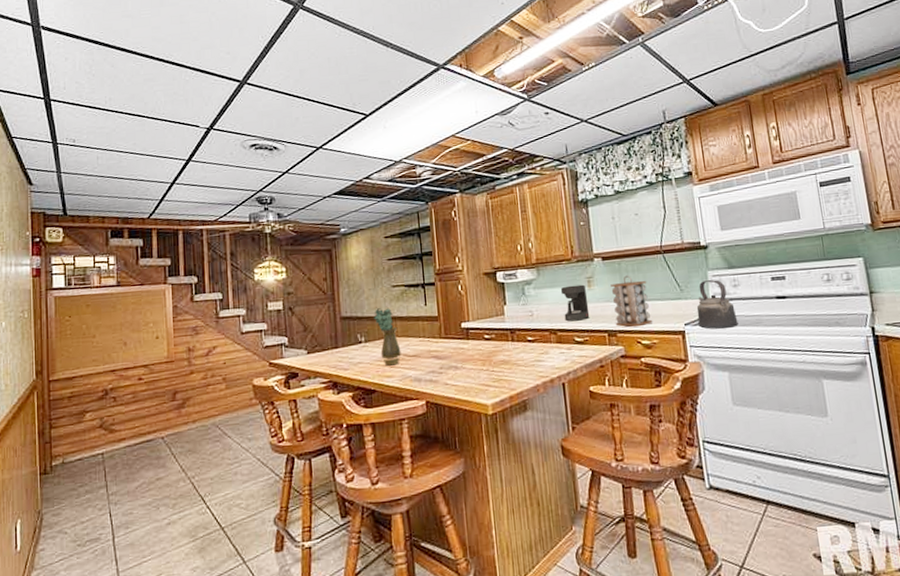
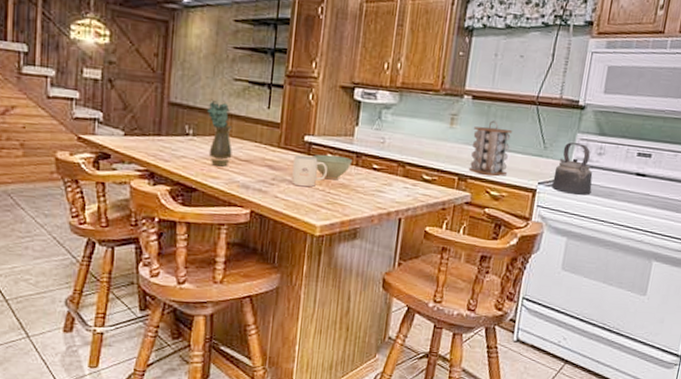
mug: none [455,339,488,371] -> present [291,154,328,188]
bowl: none [472,335,508,359] -> present [313,154,352,180]
coffee maker: present [561,284,590,322] -> none [417,118,447,159]

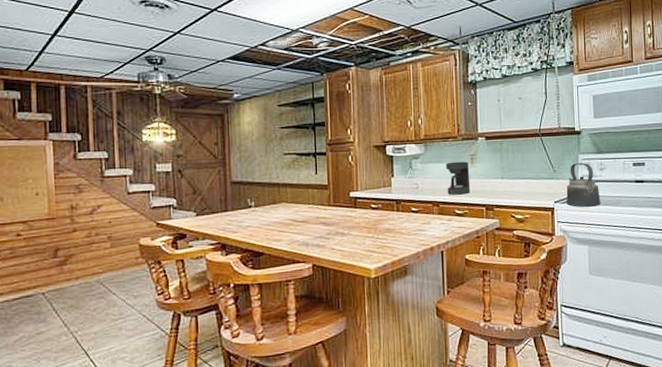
vase: present [207,98,232,167] -> none [264,172,290,230]
mug: present [291,154,328,188] -> none [343,208,374,237]
bowl: present [313,154,352,180] -> none [359,205,393,227]
coffee maker: none [417,118,447,159] -> present [446,161,471,195]
spice rack: present [468,120,513,177] -> none [491,155,527,203]

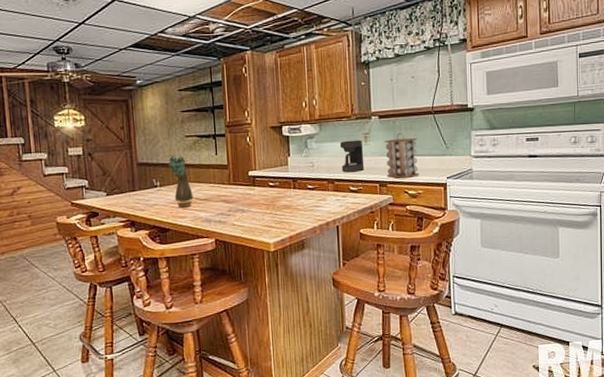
vase: none [264,172,290,230] -> present [168,154,193,208]
spice rack: none [491,155,527,203] -> present [385,132,420,179]
kettle: present [566,163,601,208] -> none [459,139,493,183]

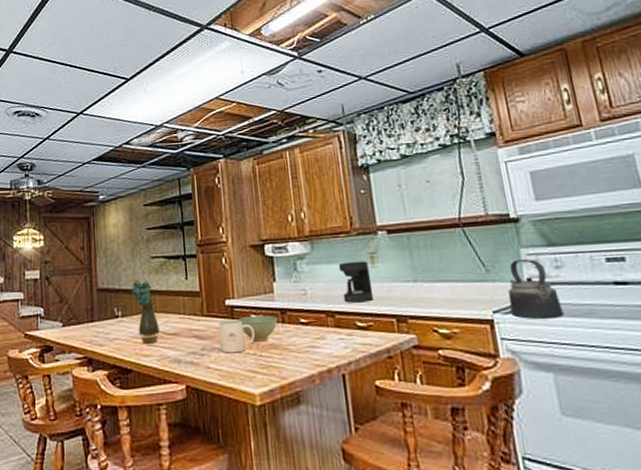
mug: none [242,186,272,214] -> present [218,319,256,354]
bowl: none [258,183,290,204] -> present [237,315,278,342]
spice rack: present [385,132,420,179] -> none [398,251,453,313]
kettle: none [459,139,493,183] -> present [507,259,564,320]

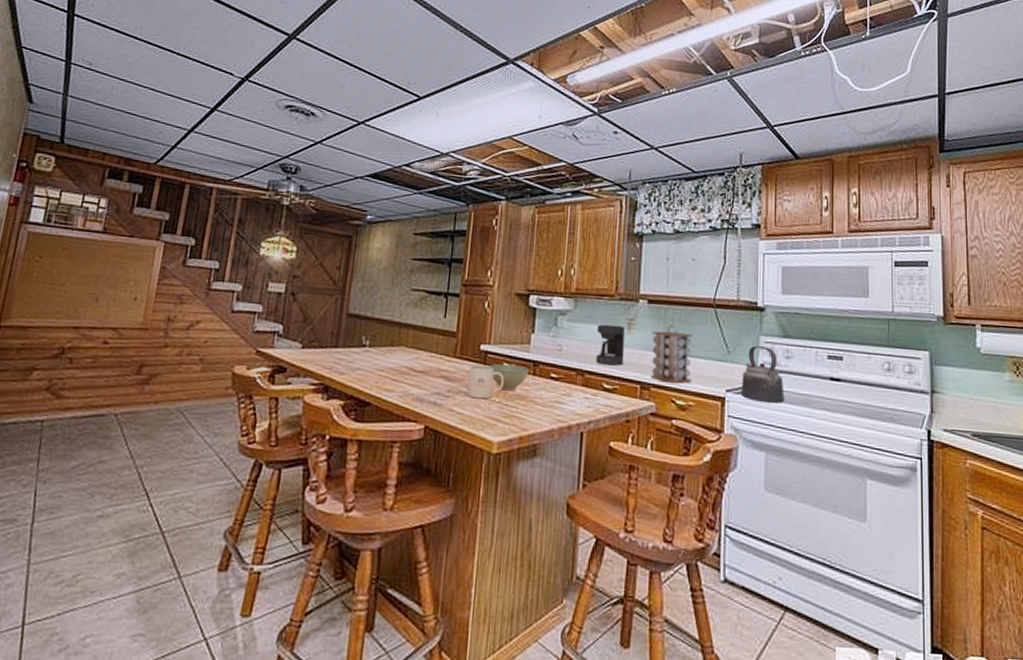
vase: present [131,278,160,344] -> none [384,308,408,379]
spice rack: none [398,251,453,313] -> present [650,324,693,384]

